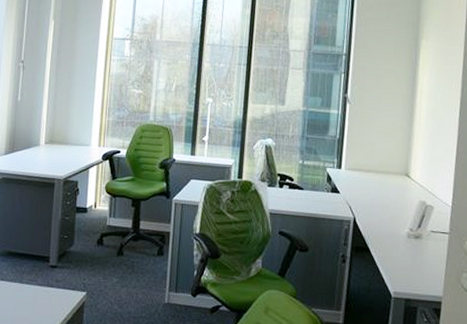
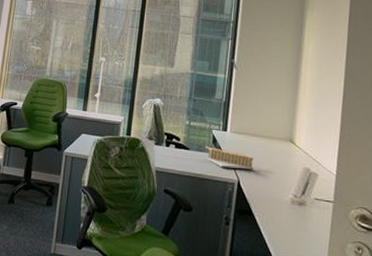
architectural model: none [320,185,370,207] -> present [205,146,254,170]

